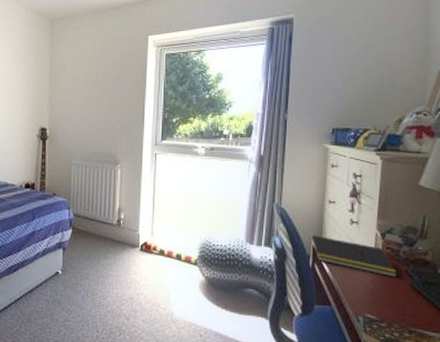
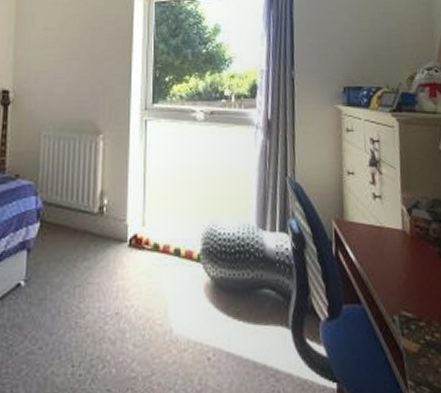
notepad: present [310,235,398,277] -> none [331,214,430,262]

